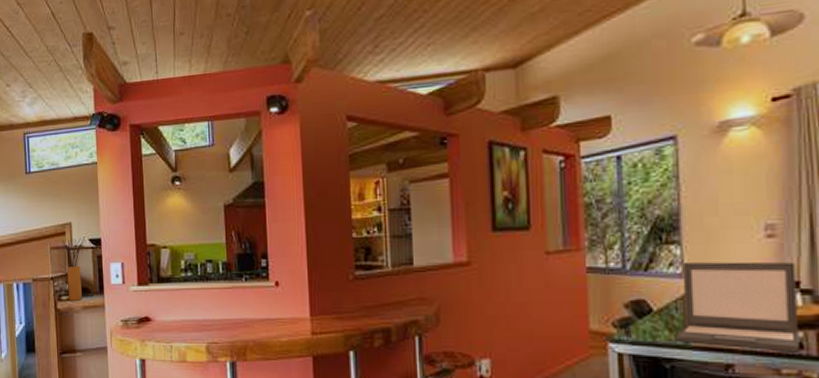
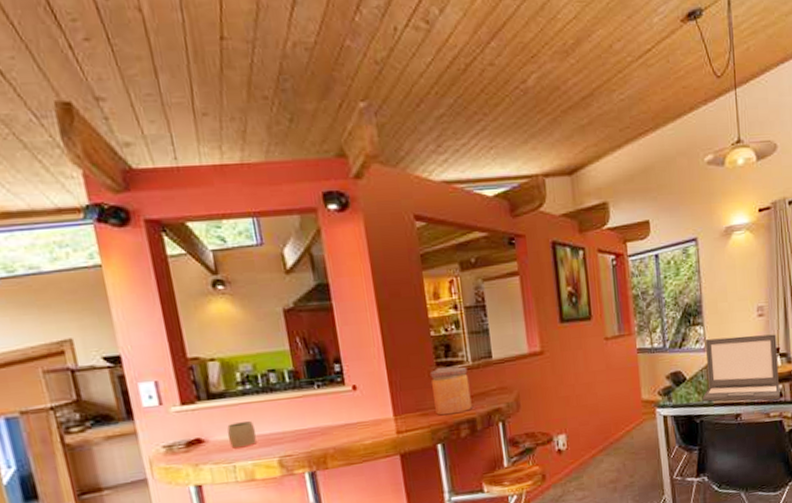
vase: present [62,236,86,302] -> none [61,353,102,434]
mug: none [169,306,192,330] -> present [226,421,257,449]
jar: none [348,271,388,321] -> present [429,366,472,416]

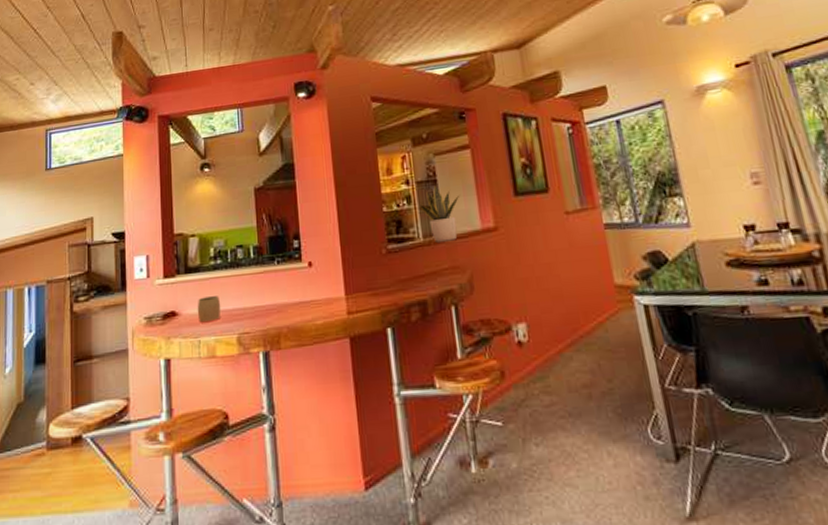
jar: present [429,366,472,416] -> none [381,243,423,296]
potted plant: none [467,309,509,367] -> present [419,184,460,244]
laptop: present [702,334,781,402] -> none [687,205,802,290]

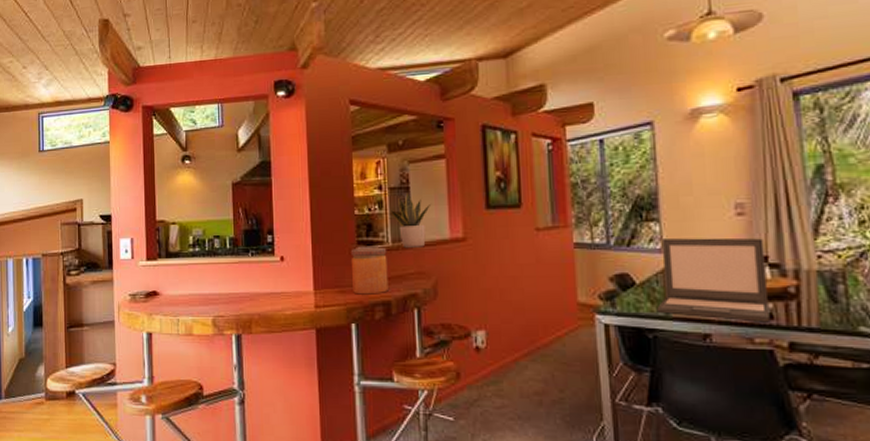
mug: present [197,296,221,323] -> none [176,281,199,304]
jar: none [381,243,423,296] -> present [350,247,388,295]
laptop: none [687,205,802,290] -> present [656,237,771,323]

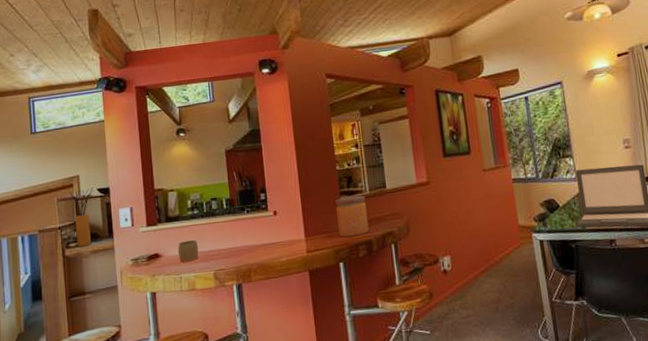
vase: none [73,212,97,277] -> present [70,186,95,248]
mug: none [176,281,199,304] -> present [177,240,199,263]
potted plant: present [390,191,432,249] -> none [366,147,400,195]

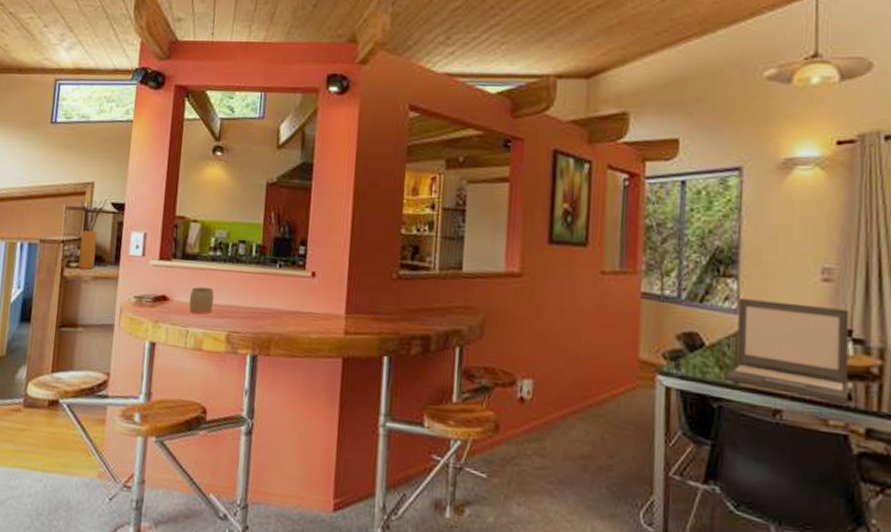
jar: present [334,195,369,238] -> none [389,271,433,327]

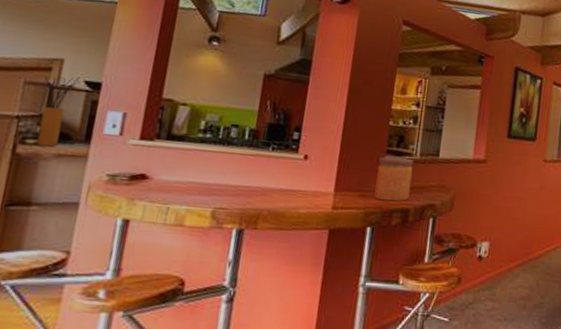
mug: present [189,287,215,314] -> none [172,166,202,192]
jar: none [389,271,433,327] -> present [374,156,414,202]

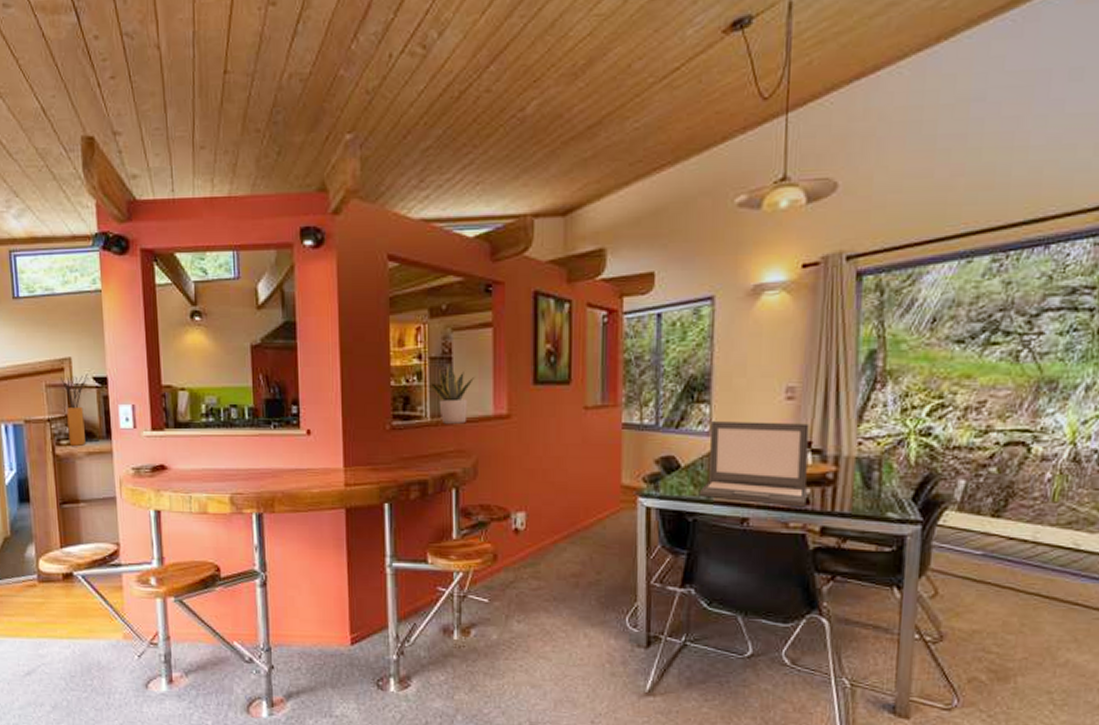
jar: present [374,156,414,202] -> none [385,422,425,473]
potted plant: none [423,112,462,165] -> present [429,362,475,425]

